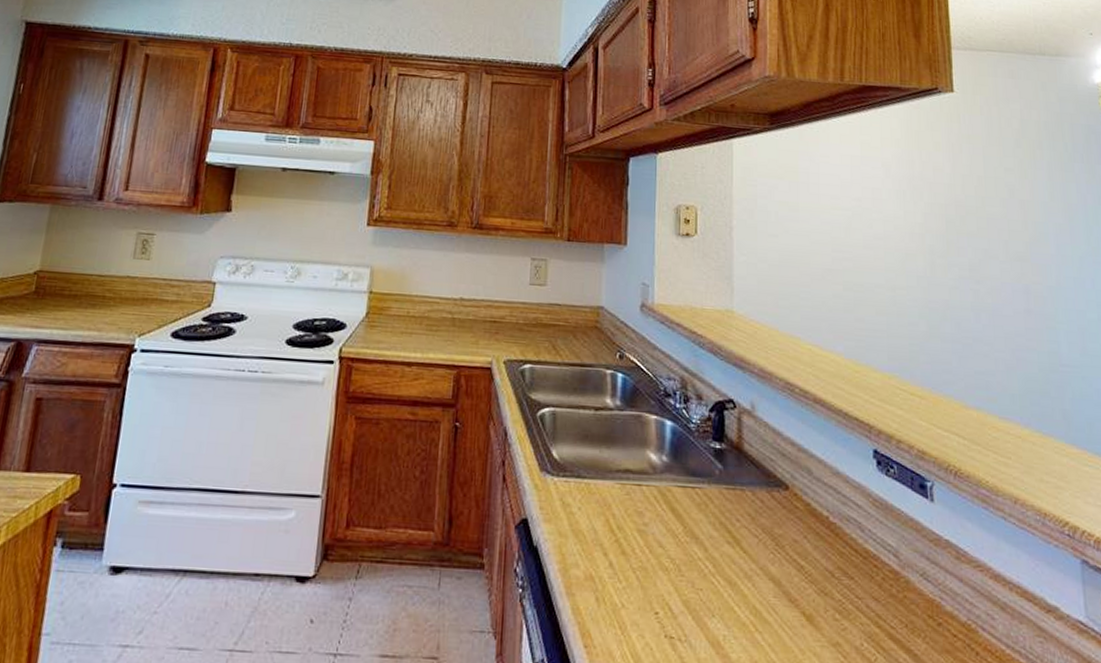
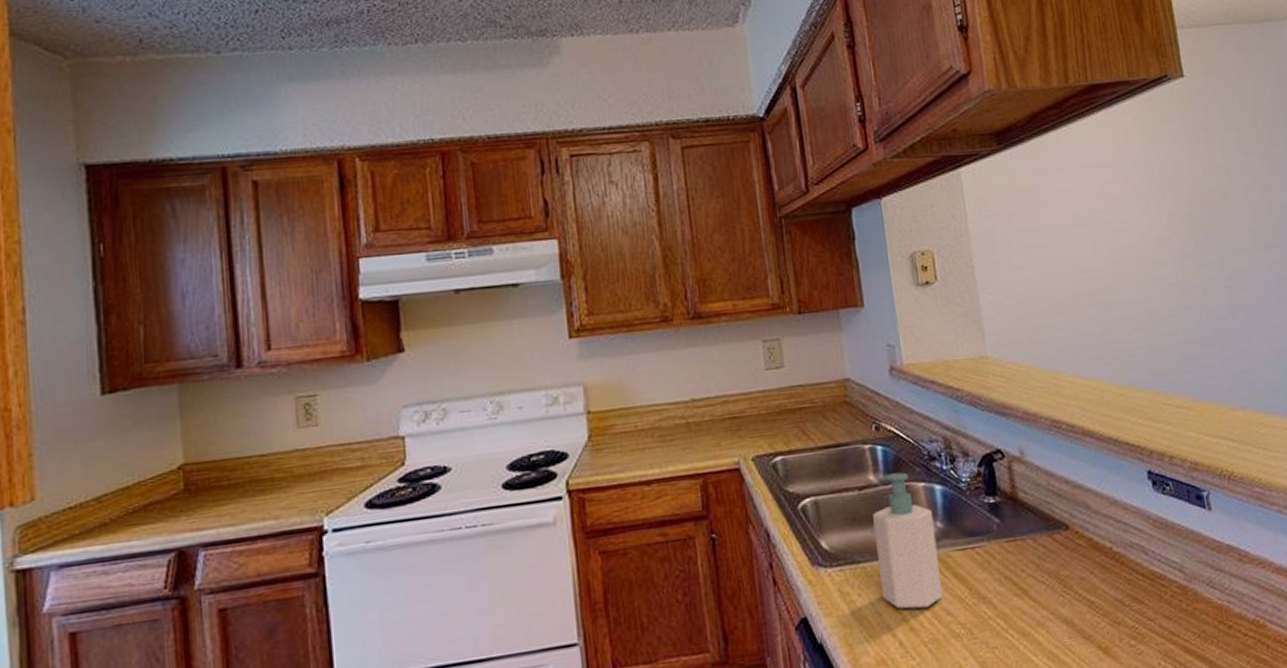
soap bottle: none [601,401,660,536] -> present [873,472,944,609]

